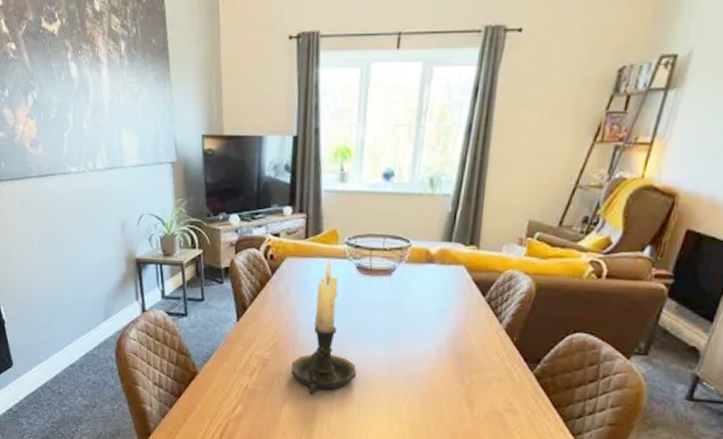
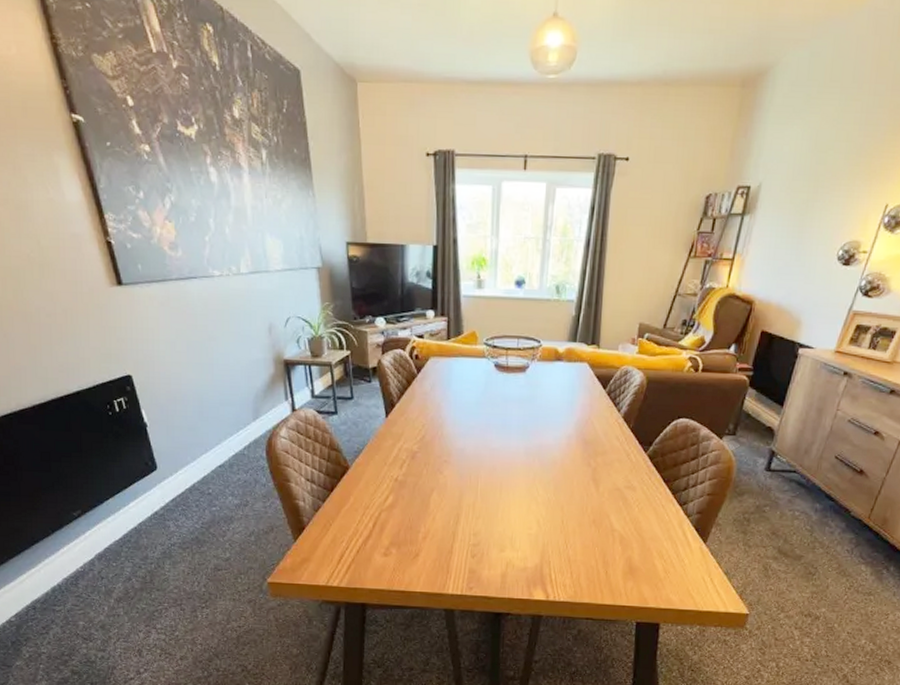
candle holder: present [291,259,357,395] -> none [438,358,498,483]

